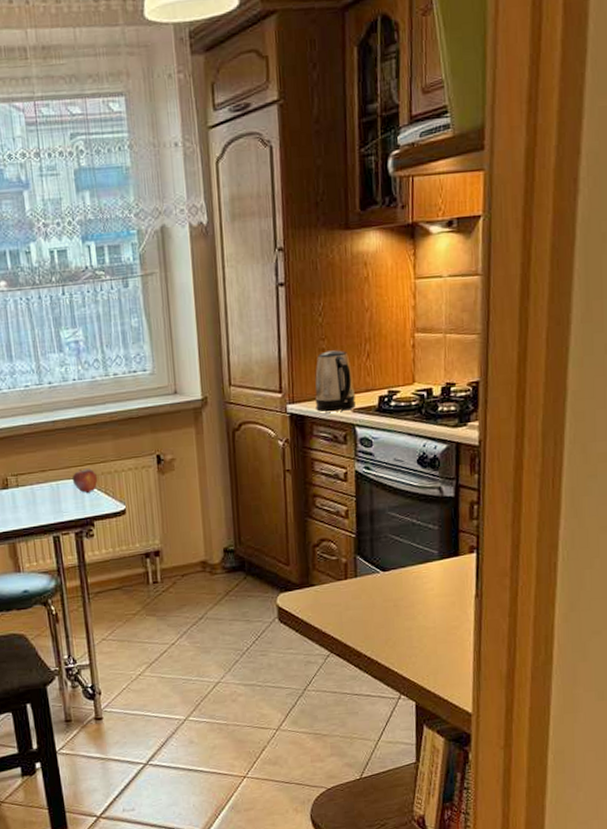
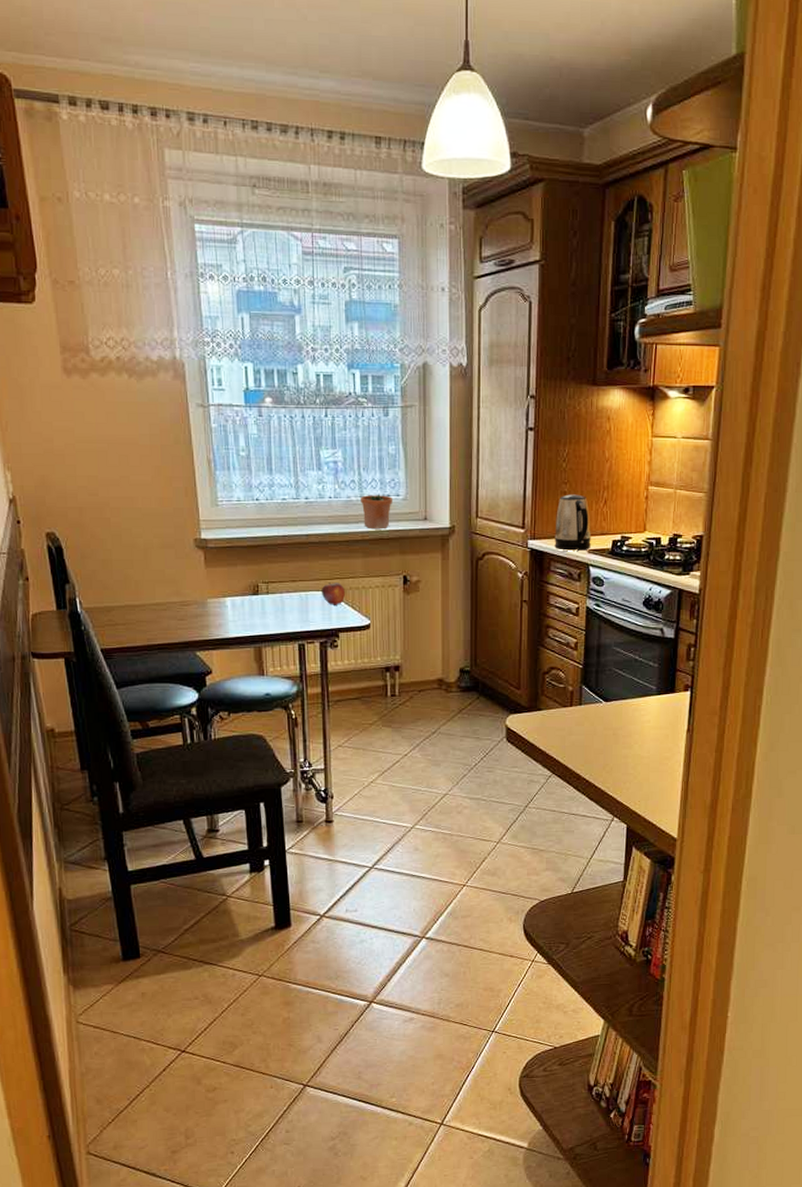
planter: none [106,371,139,409] -> present [361,494,392,530]

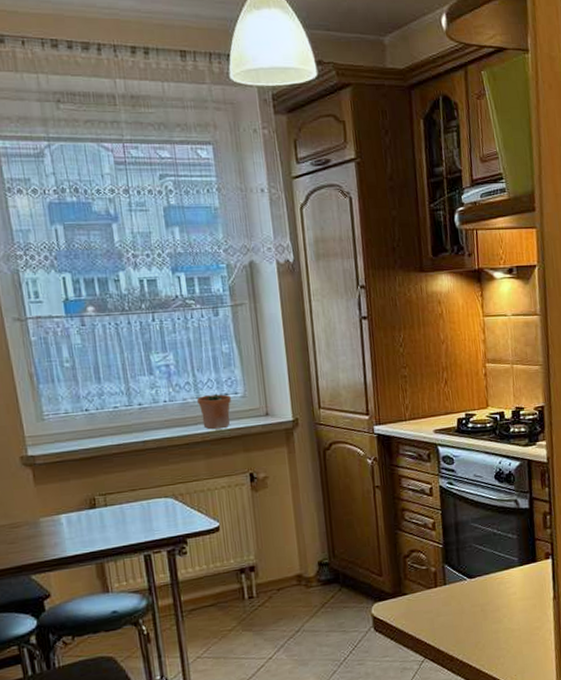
fruit: present [321,583,346,605] -> none [163,487,191,511]
kettle: present [555,494,591,551] -> none [398,377,437,433]

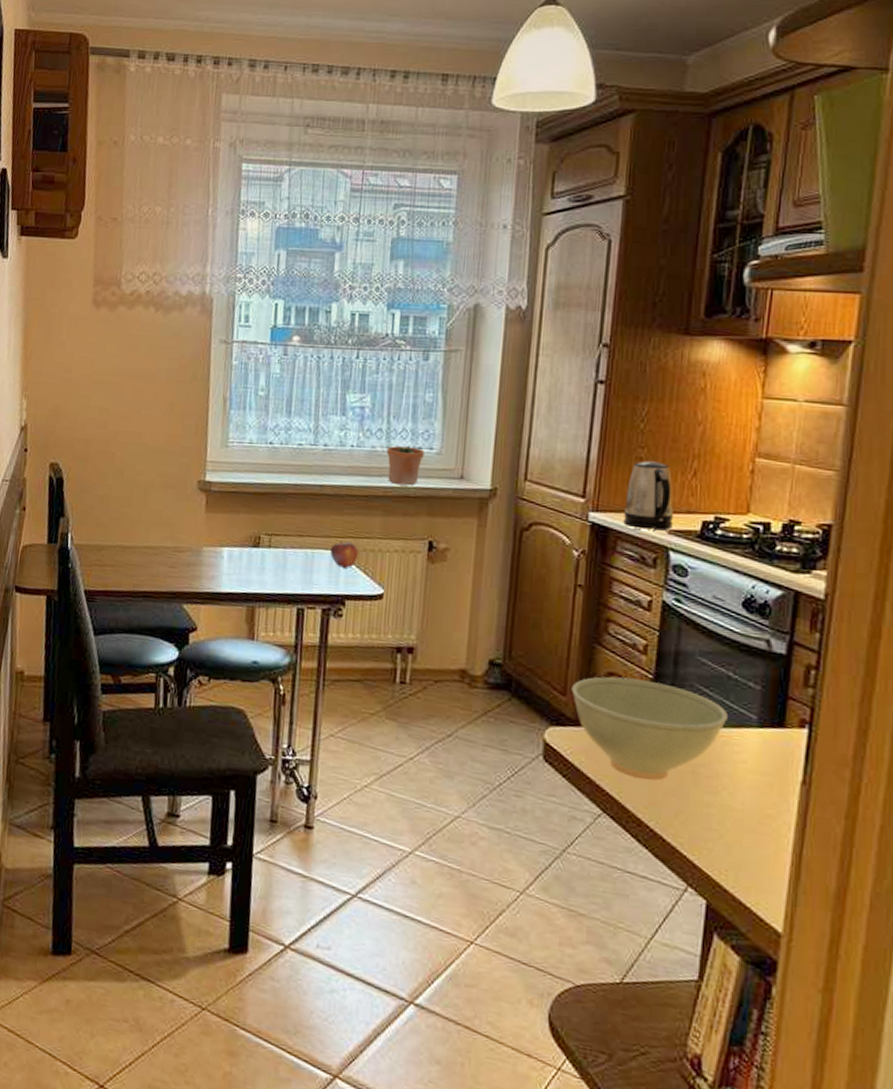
fruit: none [163,487,191,511] -> present [329,541,359,568]
bowl: none [385,549,499,626] -> present [571,676,729,780]
kettle: none [398,377,437,433] -> present [623,461,674,531]

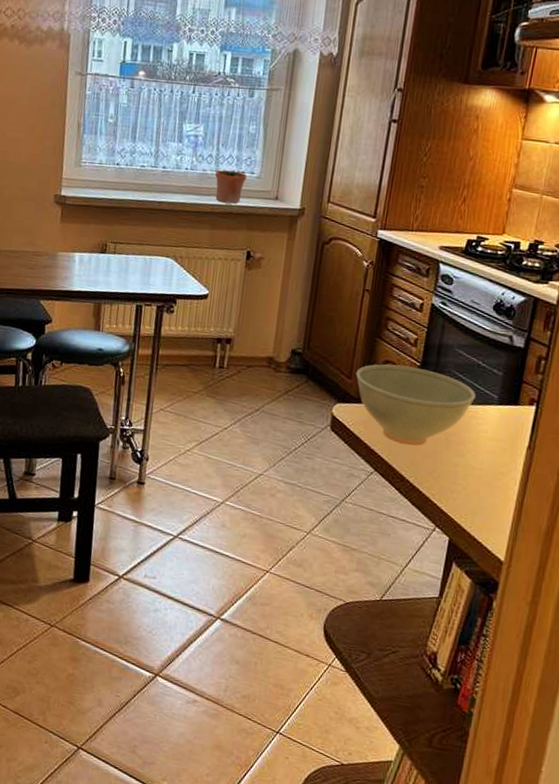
fruit: present [329,541,359,568] -> none [165,249,189,272]
kettle: present [623,461,674,531] -> none [405,188,447,247]

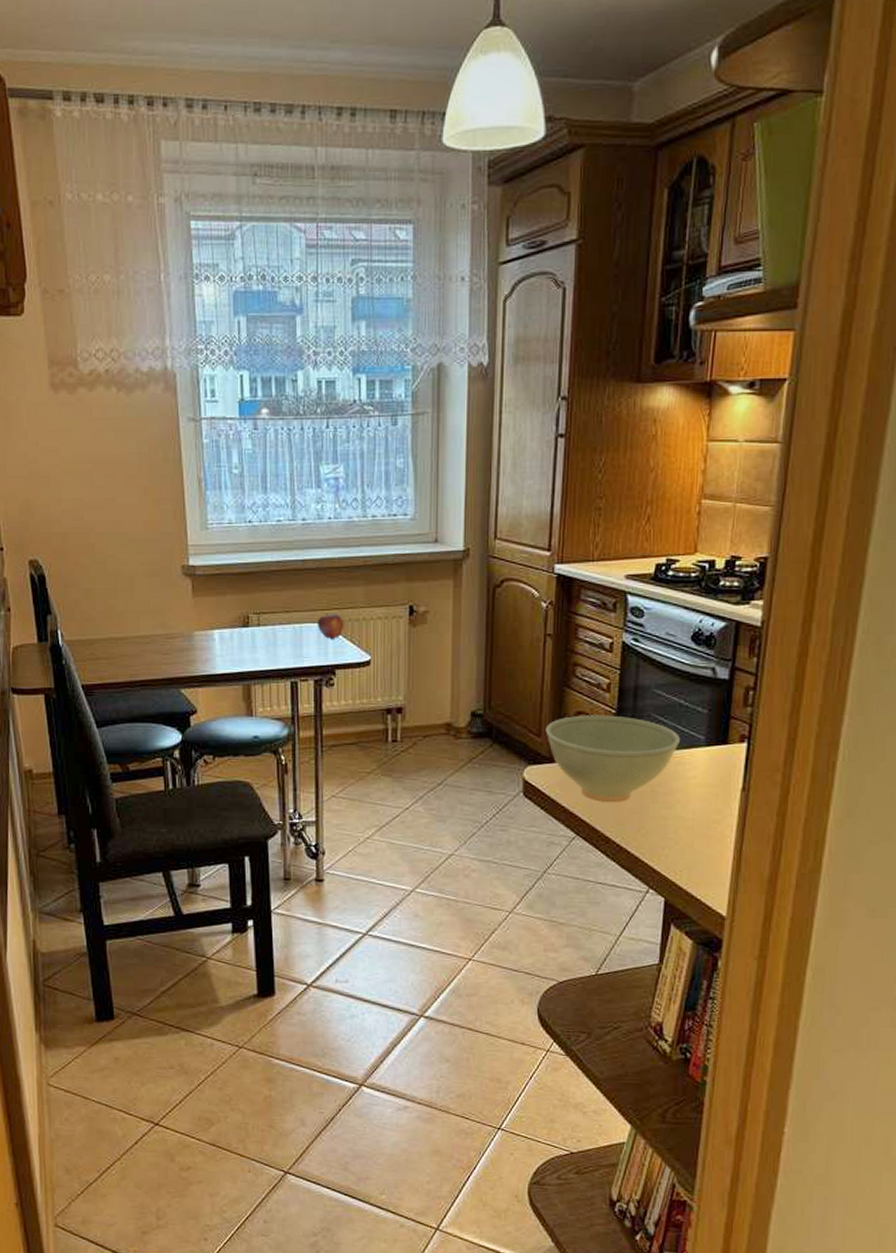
fruit: none [165,249,189,272] -> present [317,613,345,639]
planter: present [215,170,247,205] -> none [364,513,399,554]

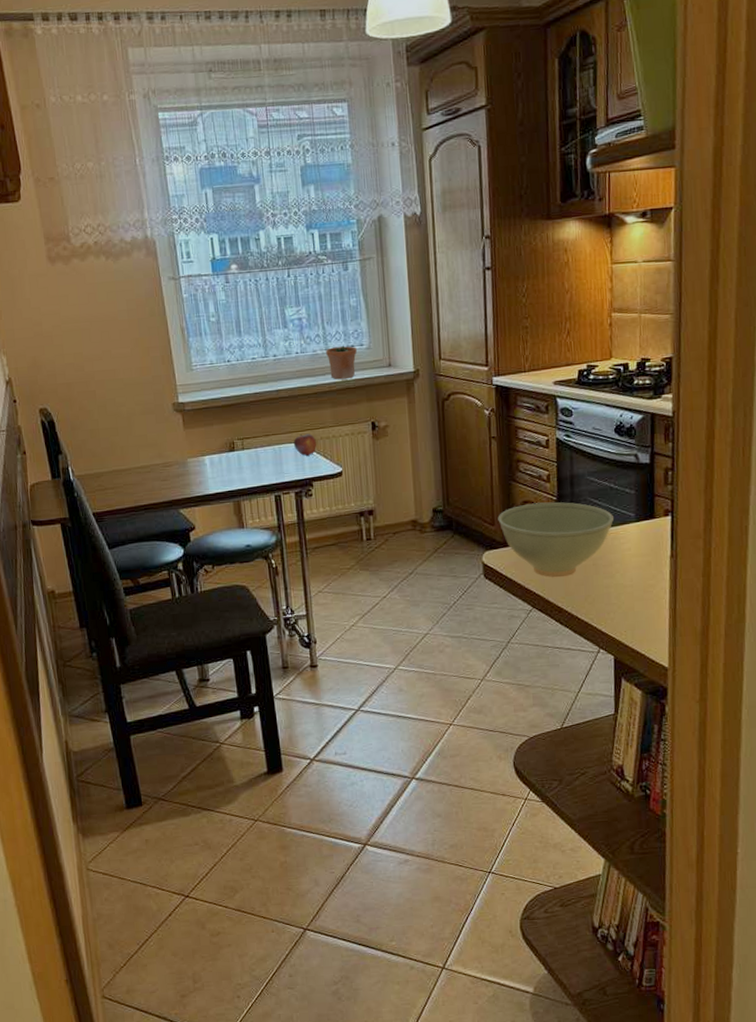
planter: none [364,513,399,554] -> present [326,345,357,380]

